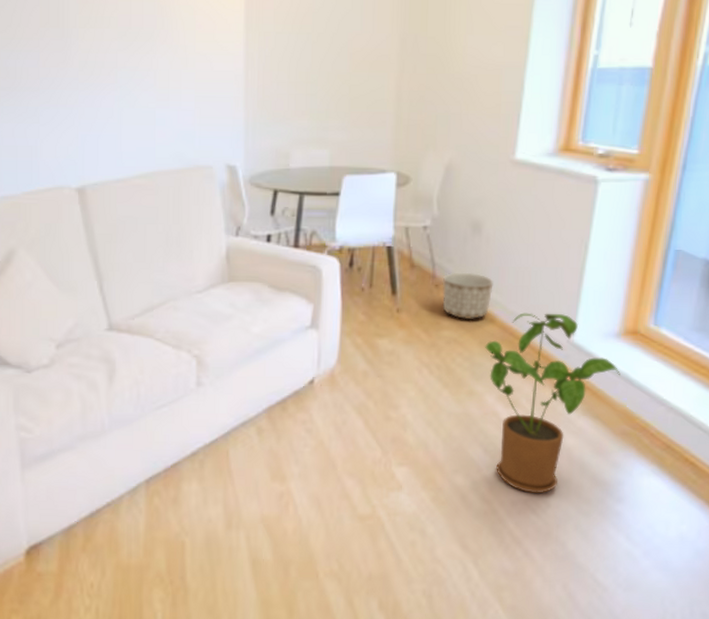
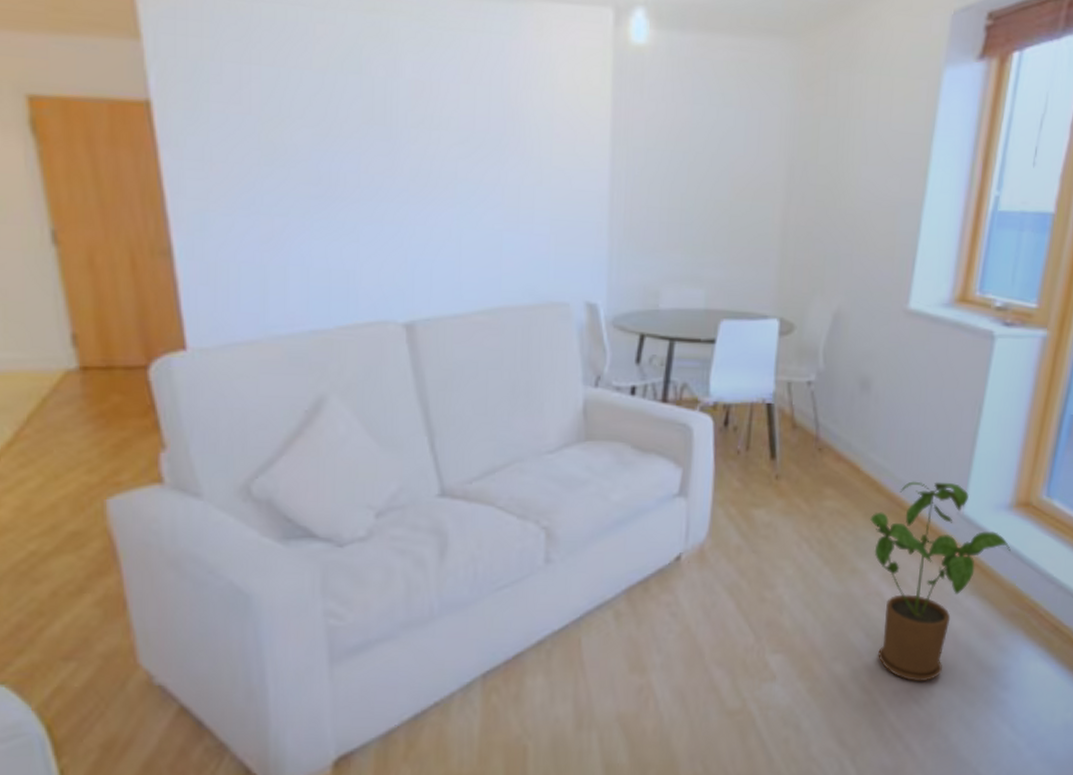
planter: present [442,272,494,319] -> none [826,434,882,488]

